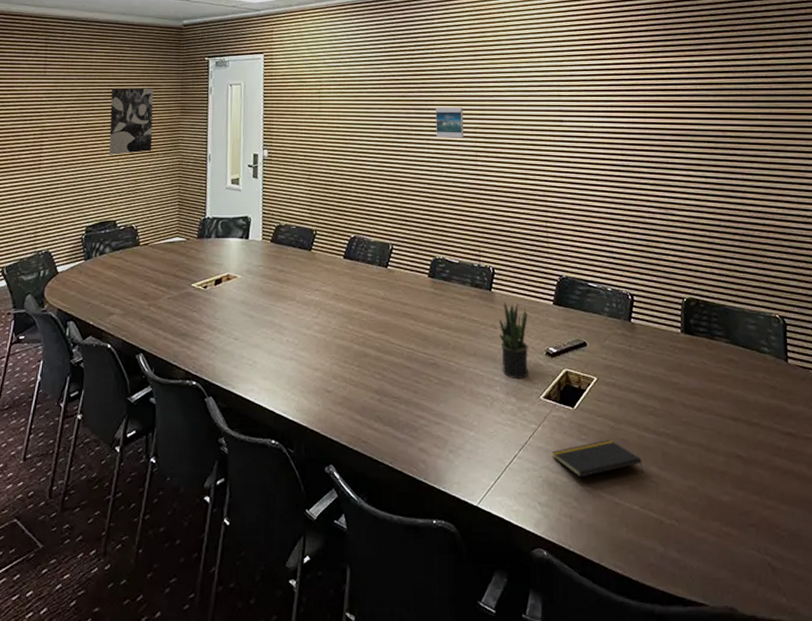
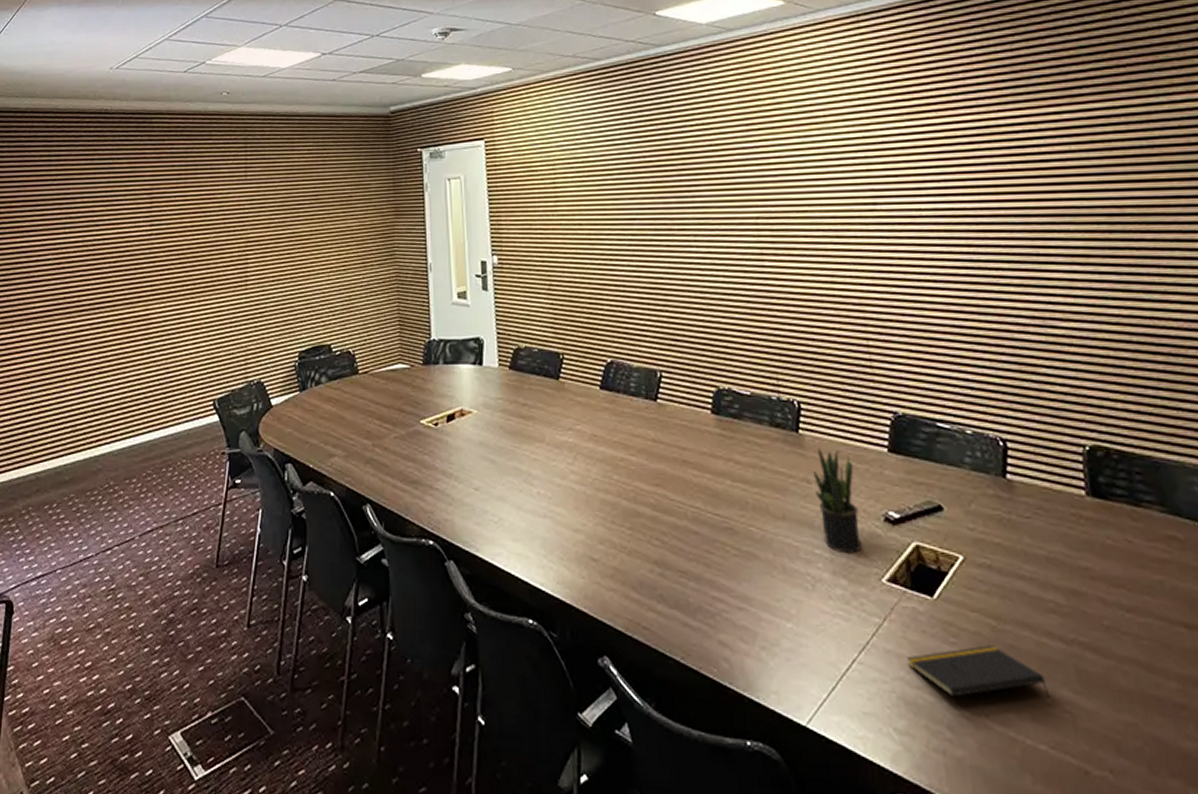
wall art: present [109,88,154,155] -> none [317,187,365,268]
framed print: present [435,107,464,138] -> none [701,192,743,233]

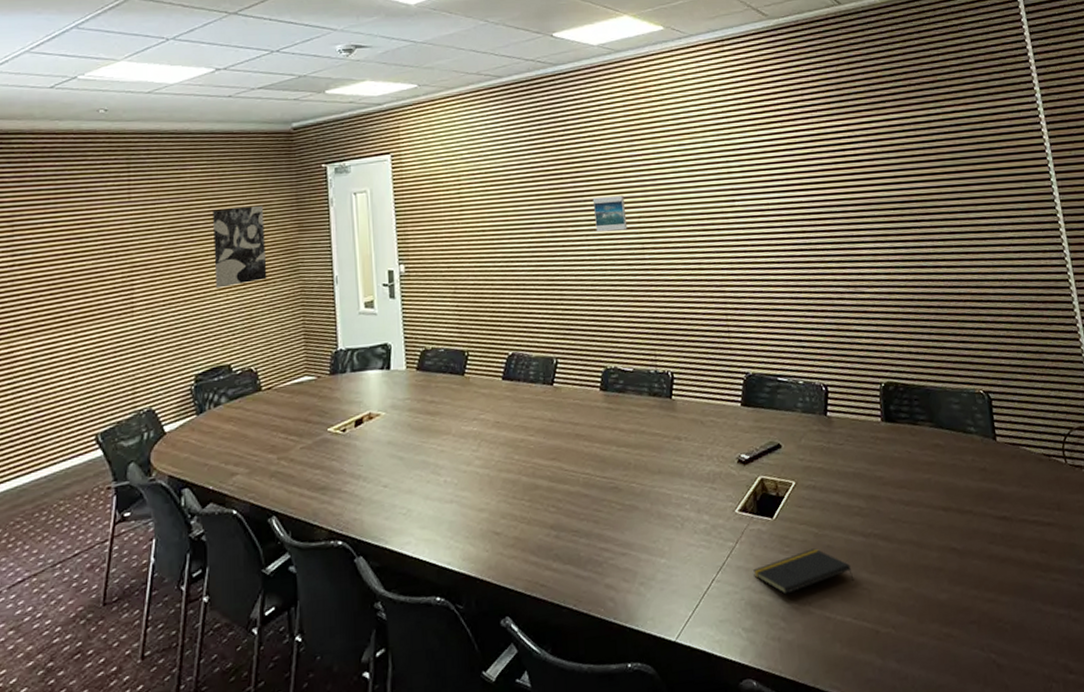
wall art: none [317,187,365,268] -> present [213,205,267,288]
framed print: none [701,192,743,233] -> present [592,195,628,232]
potted plant: present [813,447,862,554] -> none [683,409,720,495]

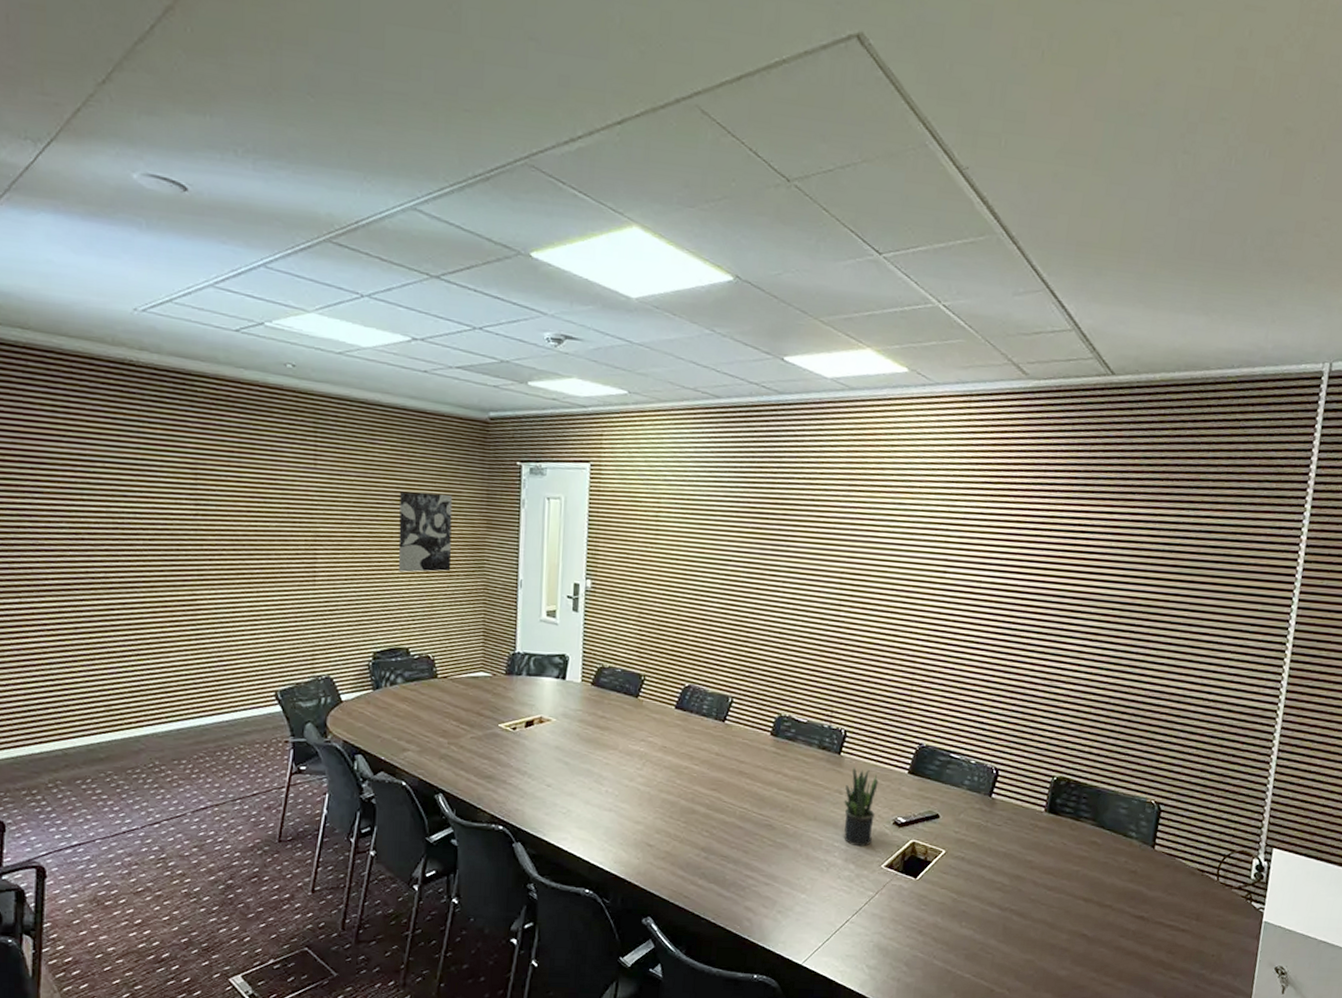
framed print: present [592,195,628,232] -> none [794,544,830,583]
potted plant: none [683,409,720,495] -> present [844,767,879,847]
notepad: present [753,548,854,595] -> none [887,911,982,945]

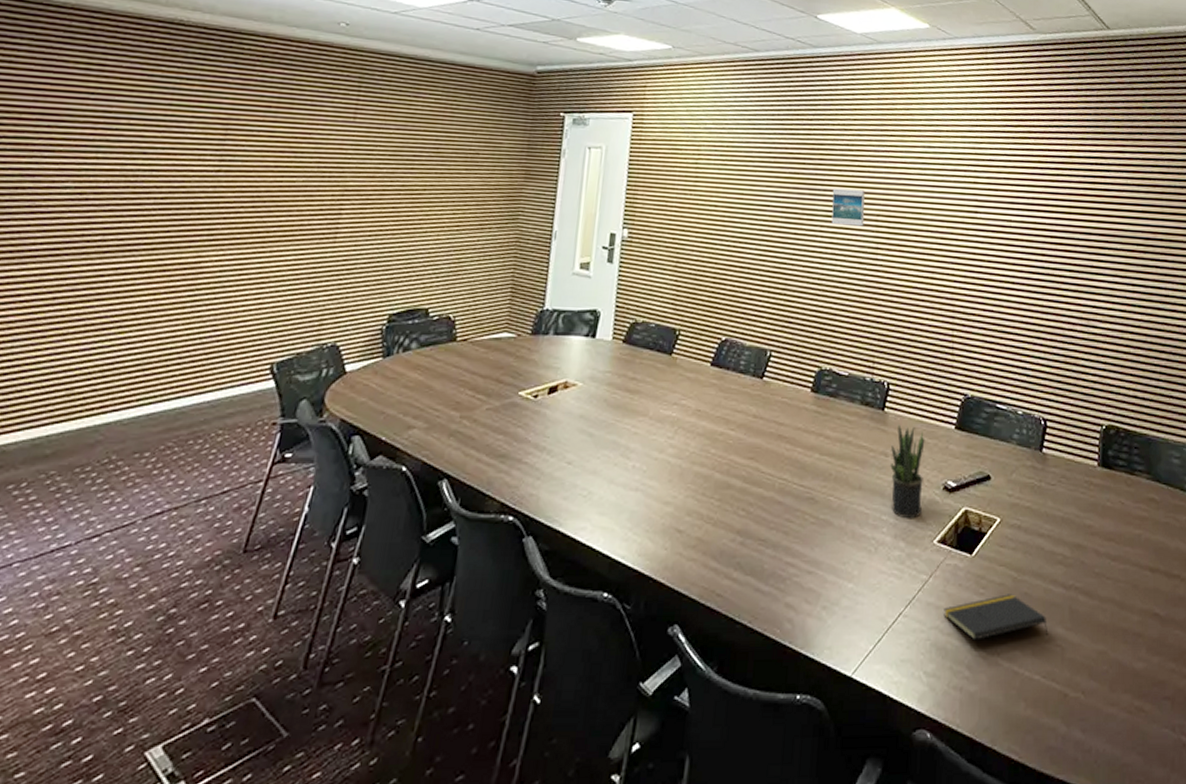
wall art: present [398,491,453,573] -> none [428,143,493,227]
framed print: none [794,544,830,583] -> present [831,188,865,226]
notepad: none [887,911,982,945] -> present [943,594,1049,640]

